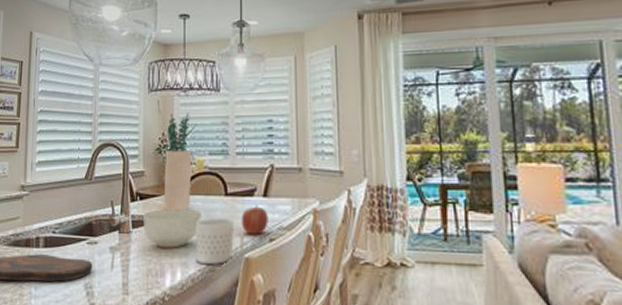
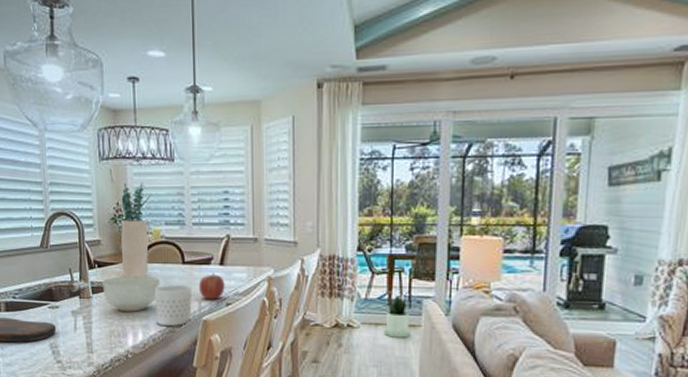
planter: none [441,230,472,280] -> present [384,295,411,338]

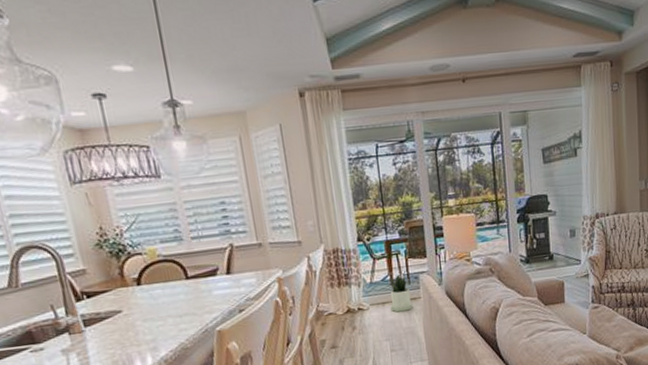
bowl: present [102,275,160,312] -> none [94,297,164,339]
vase: present [121,182,149,278] -> none [104,202,149,304]
mug: present [155,284,202,327] -> none [158,299,215,345]
fruit: present [198,272,225,299] -> none [206,282,236,310]

